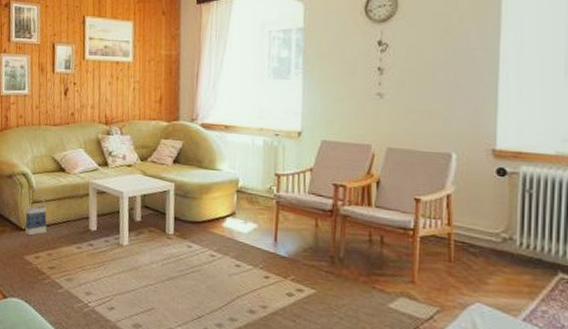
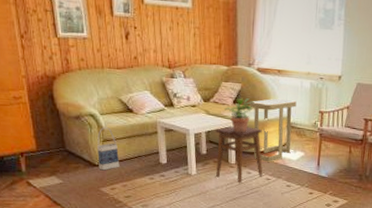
stool: none [151,190,207,260] -> present [216,126,263,184]
potted plant: none [163,157,197,198] -> present [225,98,255,133]
side table: none [192,157,247,235] -> present [250,98,297,162]

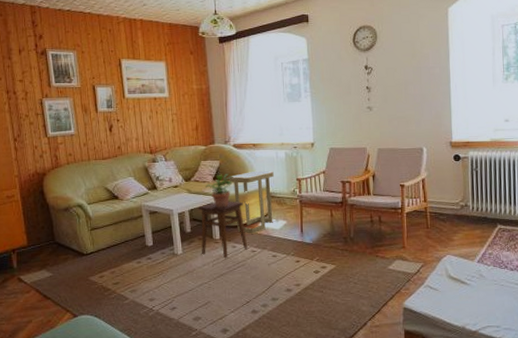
bag: present [97,127,120,171] -> none [85,216,108,259]

